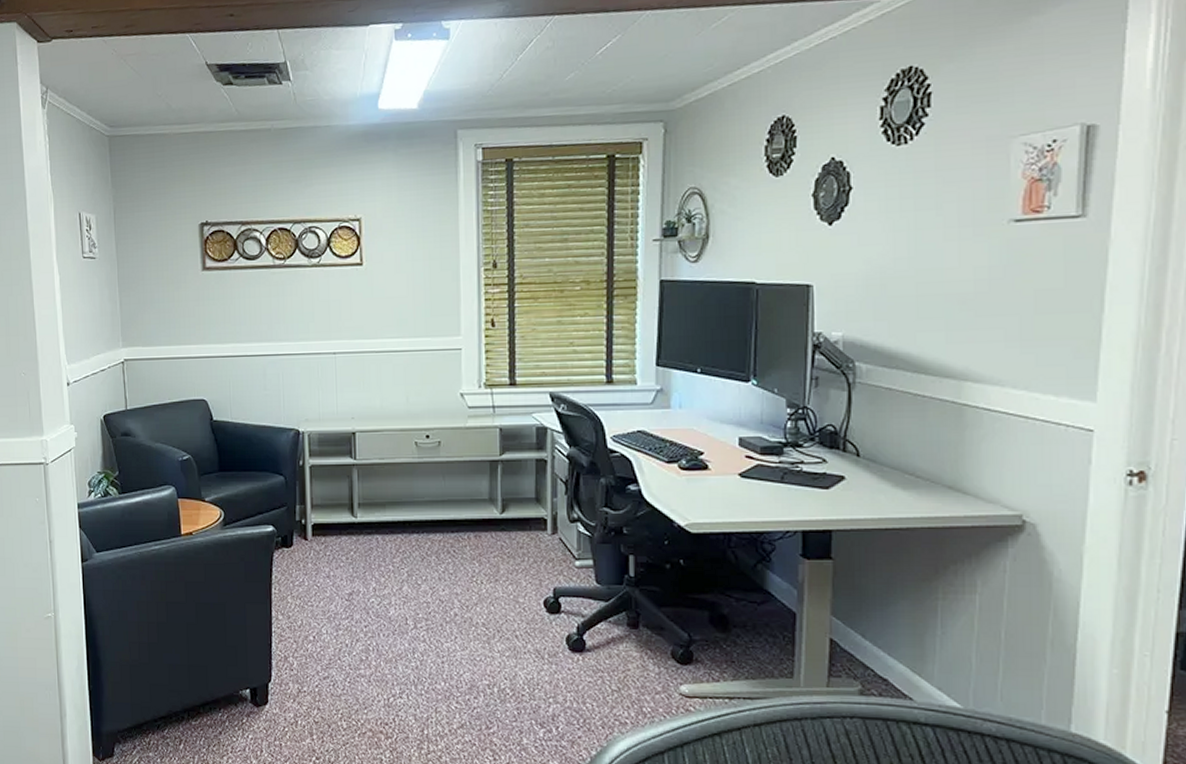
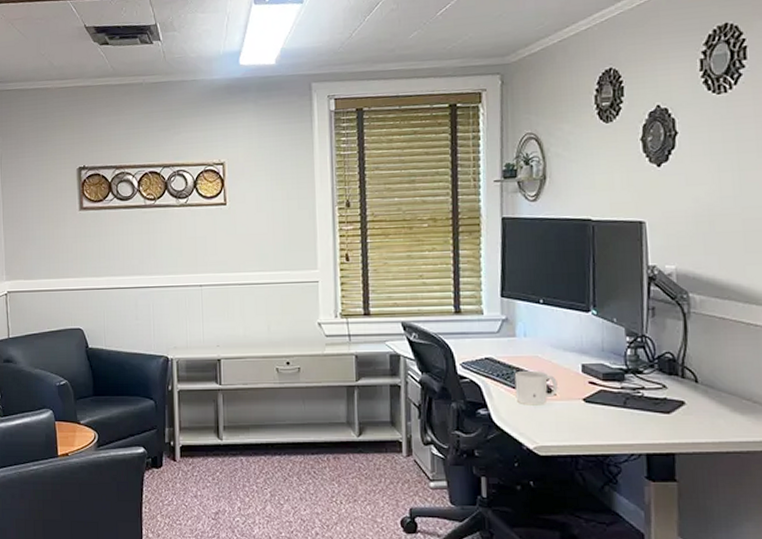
mug: none [667,443,713,481] -> present [514,370,558,406]

